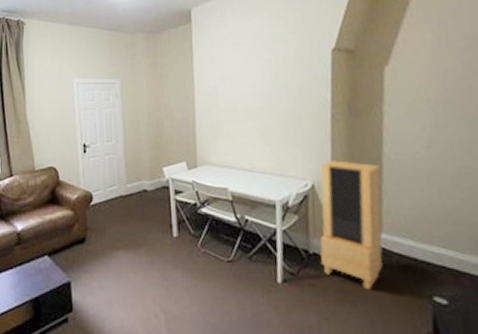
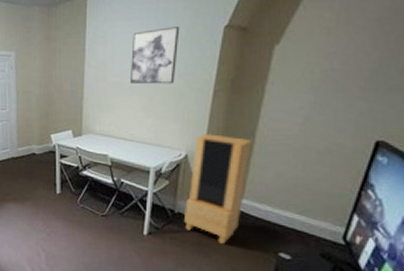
wall art: none [241,50,290,109] -> present [129,26,180,84]

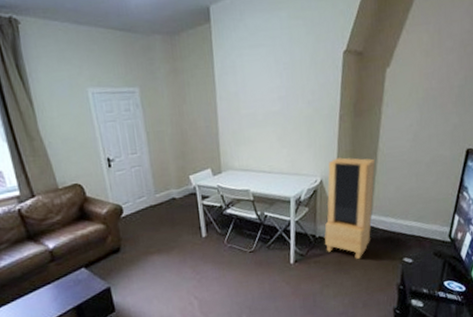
wall art: present [129,26,180,84] -> none [261,53,305,114]

